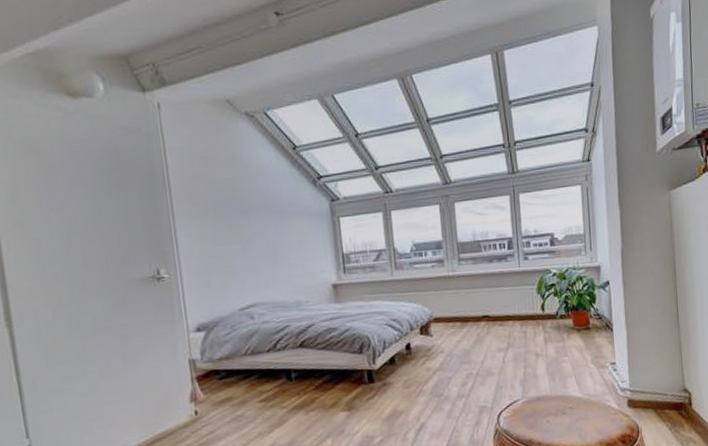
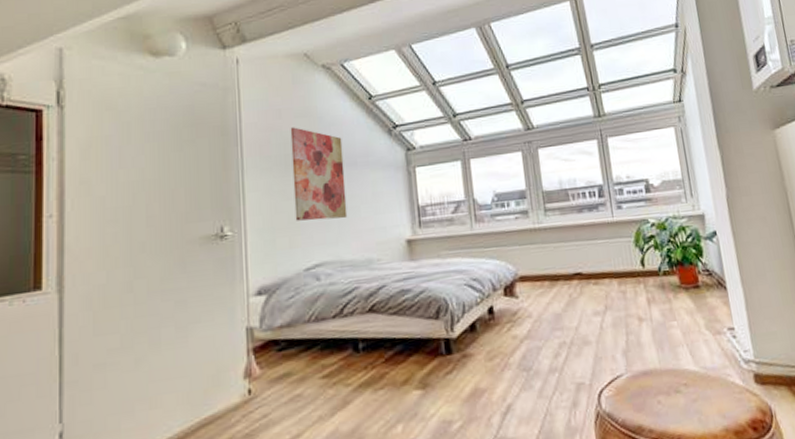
wall art: none [217,175,277,265] -> present [290,127,348,221]

